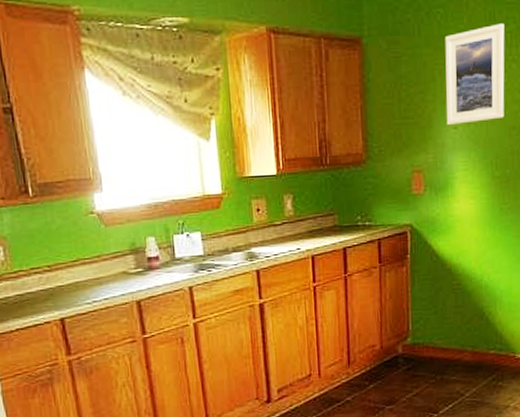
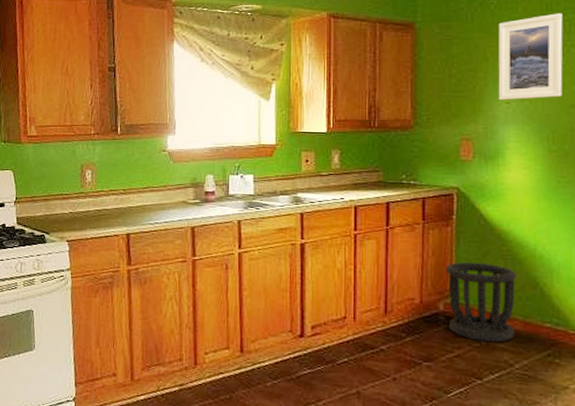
wastebasket: none [403,300,466,377] -> present [446,262,517,342]

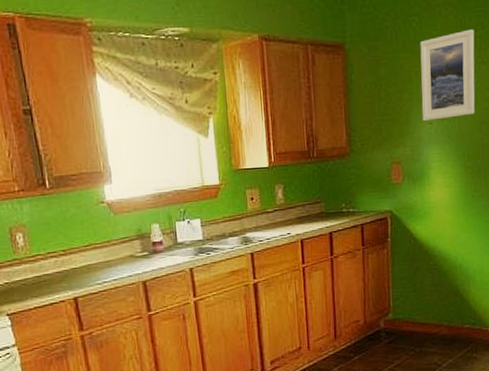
wastebasket: present [446,262,517,342] -> none [384,279,442,349]

